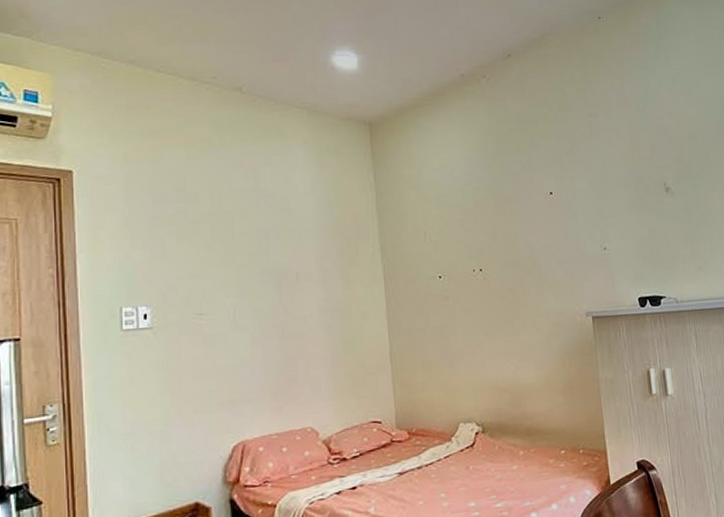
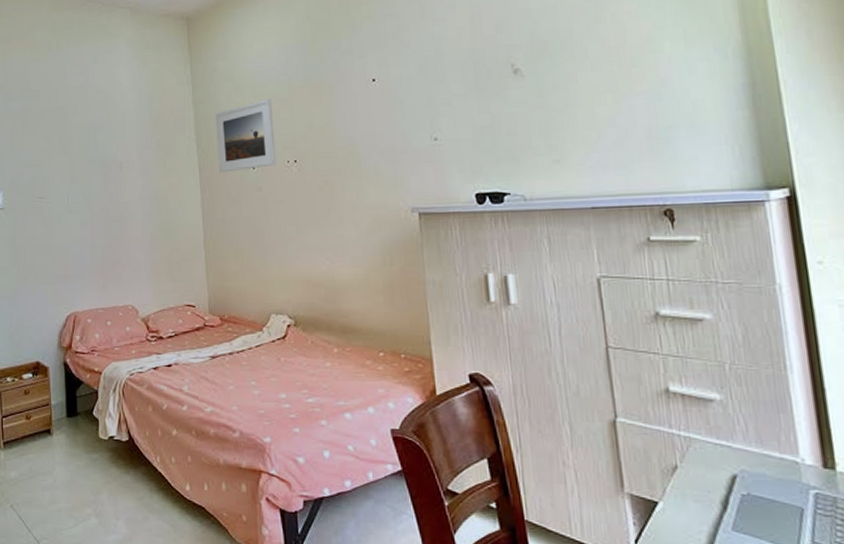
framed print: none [400,208,463,283] -> present [215,98,277,173]

